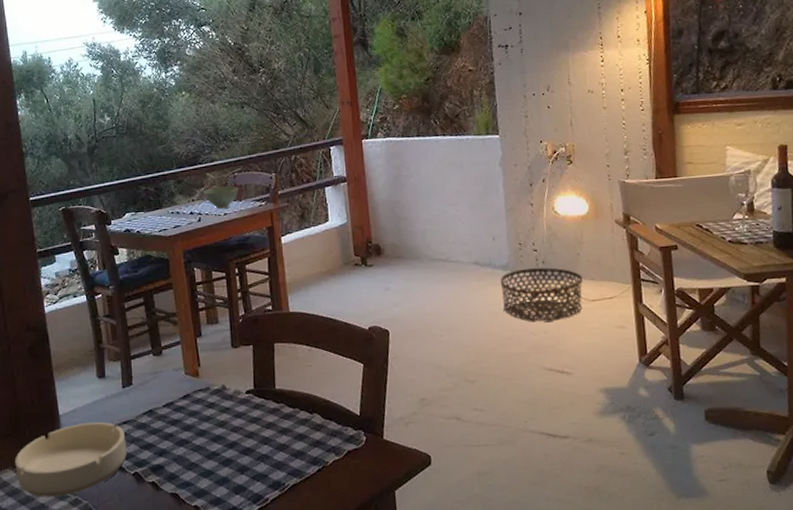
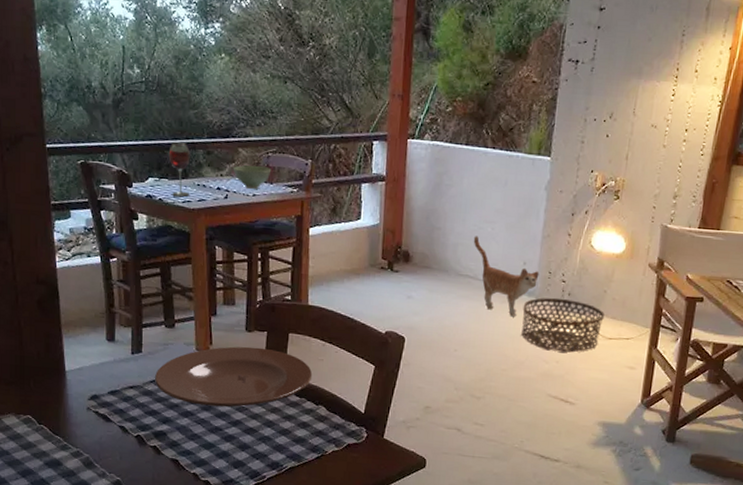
ashtray: present [15,422,127,497] -> none [18,381,131,447]
wineglass: none [142,175,166,227] -> present [168,141,190,197]
plate: none [146,362,303,431] -> present [154,346,313,407]
cat: none [439,219,510,294] -> present [473,236,539,317]

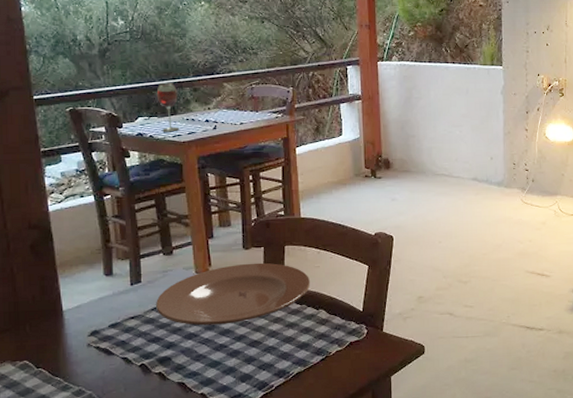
bowl: present [233,165,272,189] -> none [219,97,256,118]
cat: present [473,236,539,317] -> none [445,139,505,206]
basket: present [521,297,604,353] -> none [495,185,565,232]

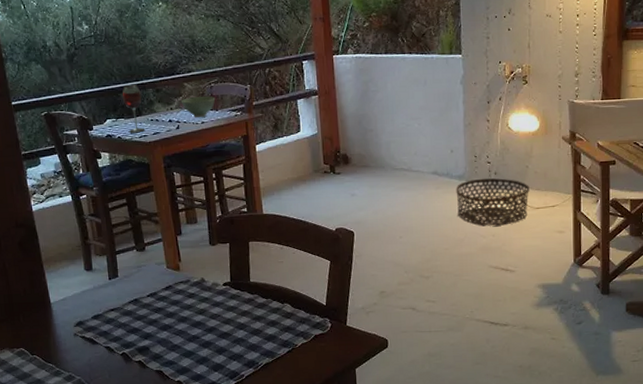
plate: present [155,262,311,326] -> none [132,258,275,318]
bowl: none [219,97,256,118] -> present [181,96,216,117]
basket: none [495,185,565,232] -> present [456,177,529,226]

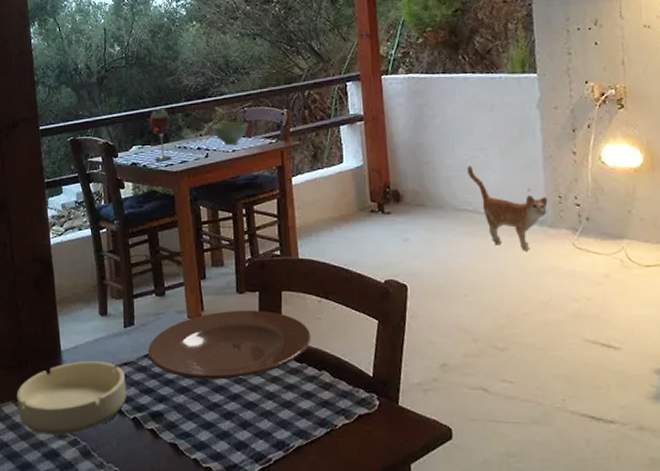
ashtray: none [11,309,115,374] -> present [17,361,126,435]
plate: none [132,258,275,318] -> present [147,310,312,380]
cat: none [403,132,466,201] -> present [466,166,548,251]
basket: present [456,177,529,226] -> none [535,224,635,287]

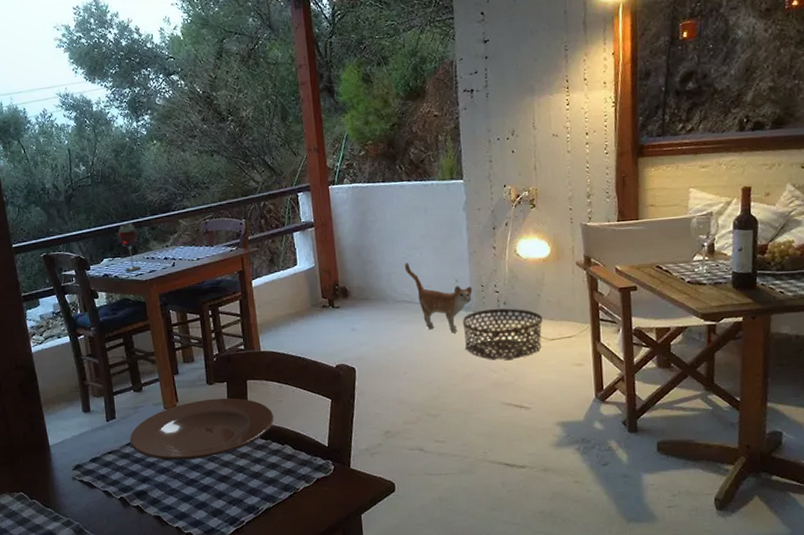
ashtray: present [17,361,126,435] -> none [11,452,113,519]
bowl: present [211,122,249,145] -> none [176,232,211,254]
basket: none [535,224,635,287] -> present [462,308,543,360]

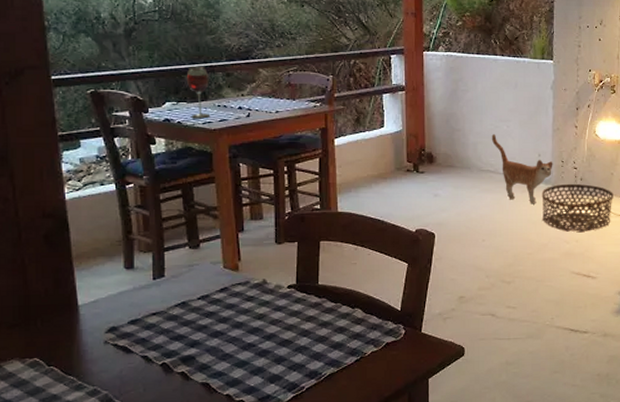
plate: present [129,397,275,461] -> none [179,258,347,323]

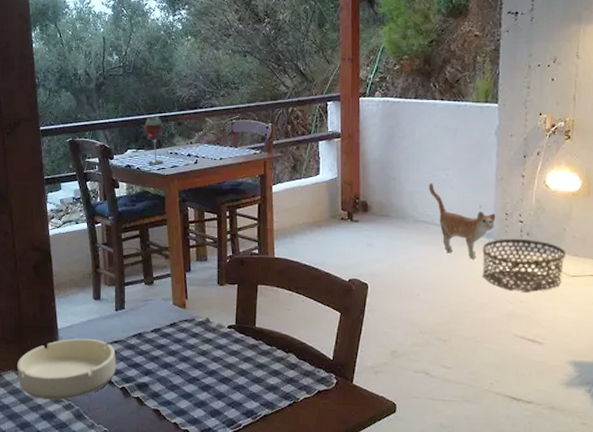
ashtray: none [23,313,154,388] -> present [17,338,116,400]

